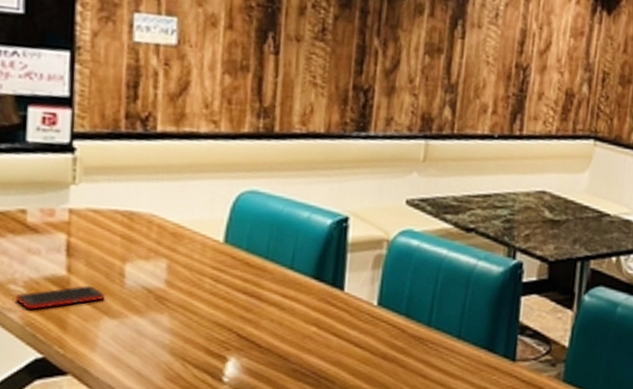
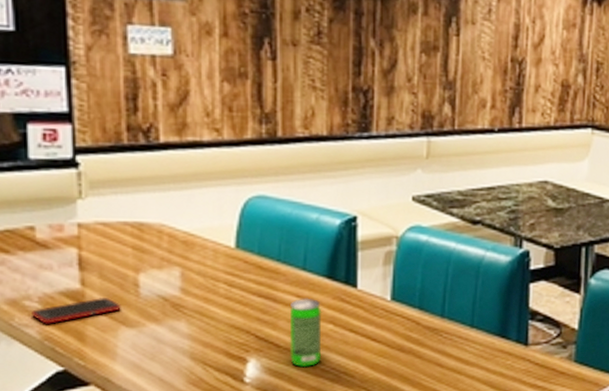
beverage can: none [270,298,307,370] -> present [289,298,322,368]

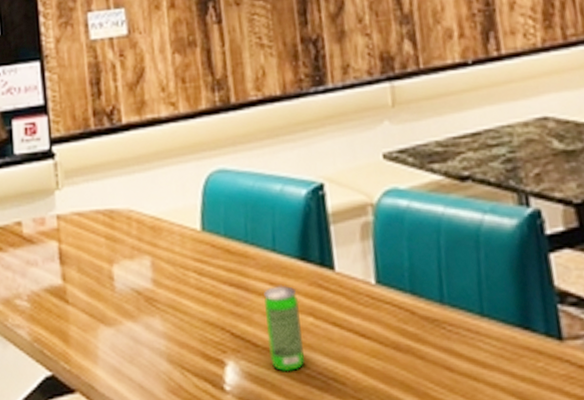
cell phone: present [32,298,121,324] -> none [22,293,99,324]

